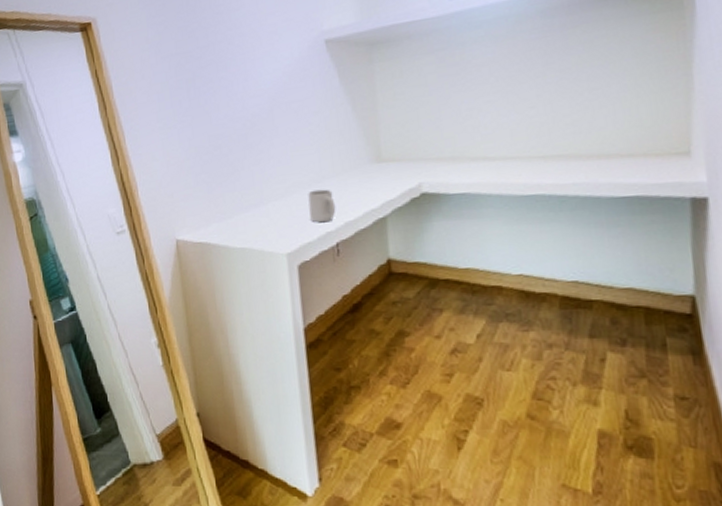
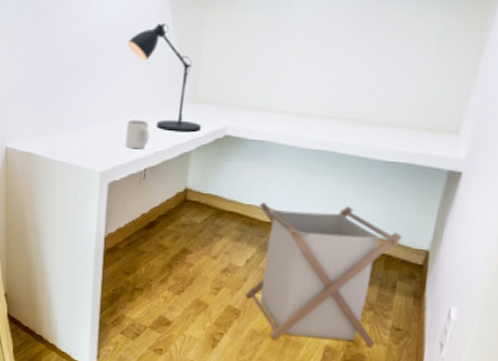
desk lamp: none [293,82,393,197] -> present [127,22,201,133]
laundry basket: none [477,255,659,431] -> present [245,202,402,347]

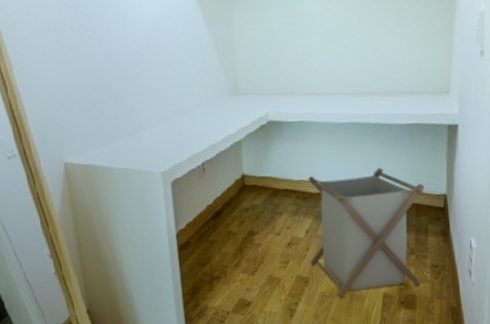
mug: present [125,119,150,150] -> none [179,117,202,146]
desk lamp: present [127,22,201,133] -> none [166,25,246,124]

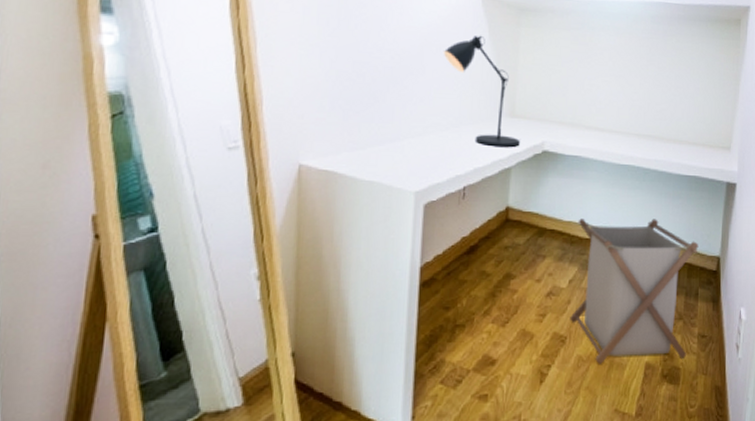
desk lamp: none [166,25,246,124] -> present [443,35,520,148]

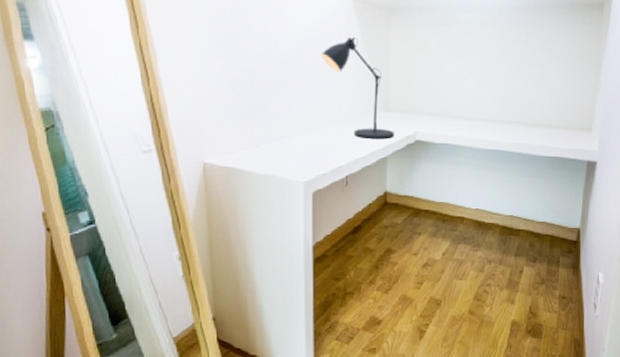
laundry basket: present [570,218,699,364] -> none [444,197,560,322]

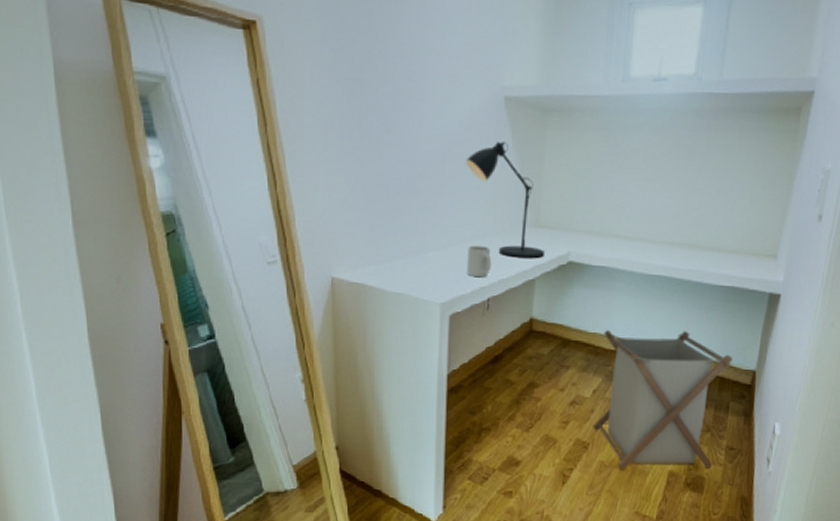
mug: none [326,129,348,158] -> present [467,245,492,278]
laundry basket: none [444,197,560,322] -> present [593,330,733,470]

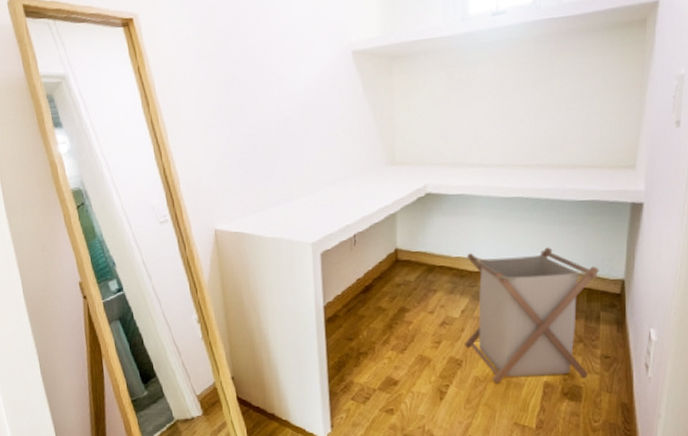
desk lamp: present [465,141,544,259] -> none [321,91,403,196]
mug: present [467,245,492,278] -> none [331,187,355,217]

